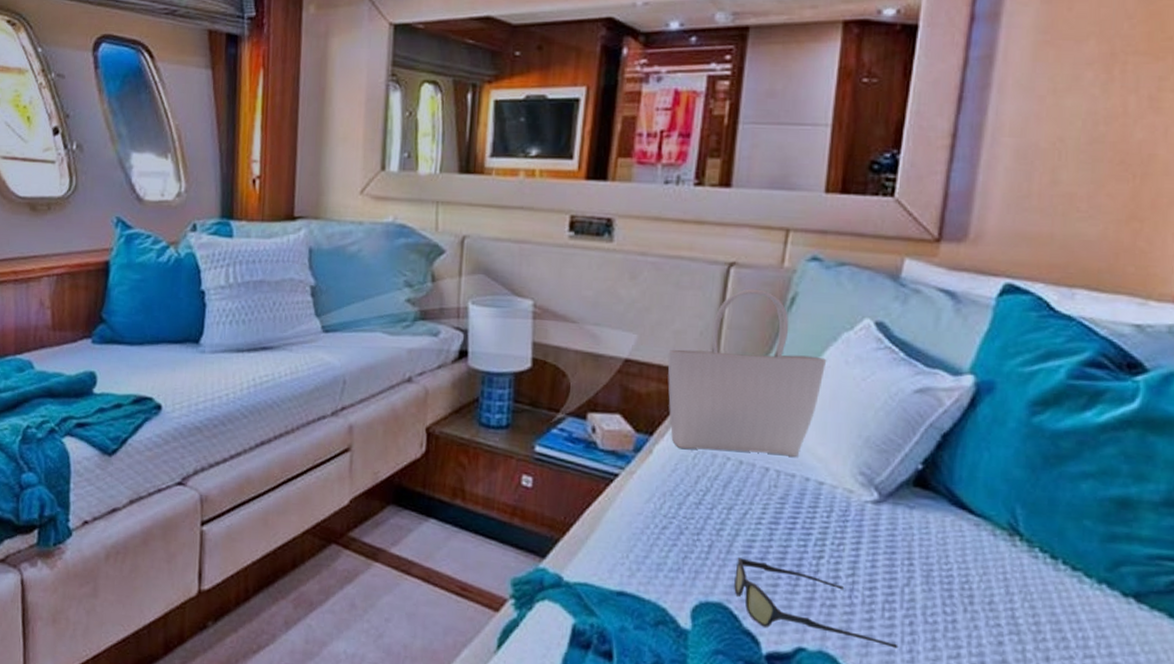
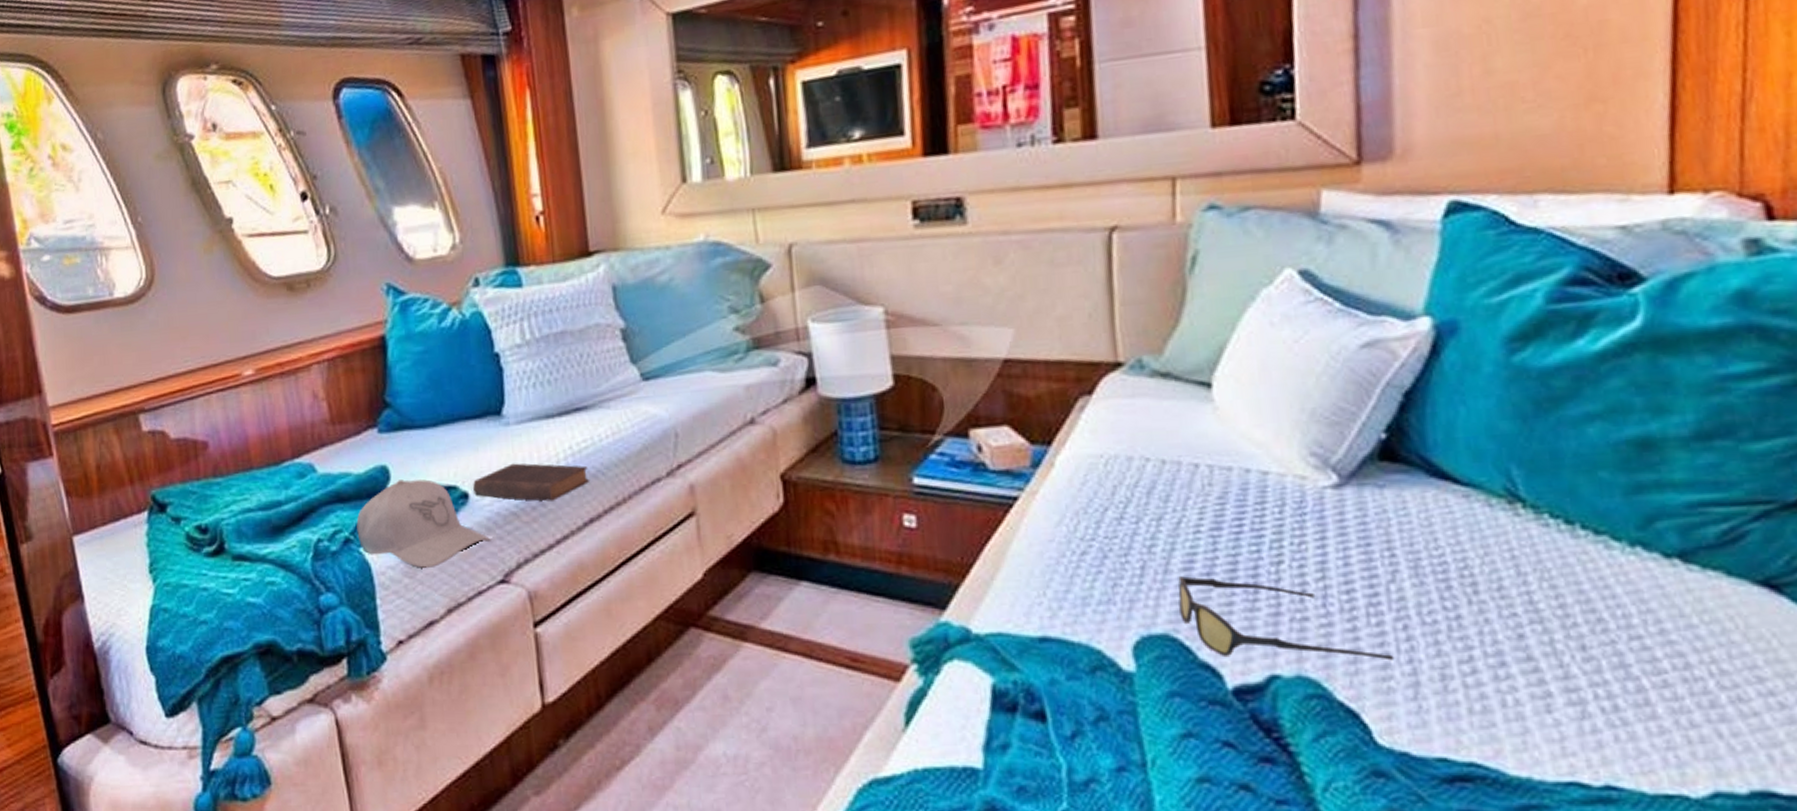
baseball cap: none [62,386,175,464] -> present [356,479,491,569]
book: none [166,385,266,422] -> present [473,463,590,502]
tote bag: present [667,288,827,457] -> none [1054,253,1248,456]

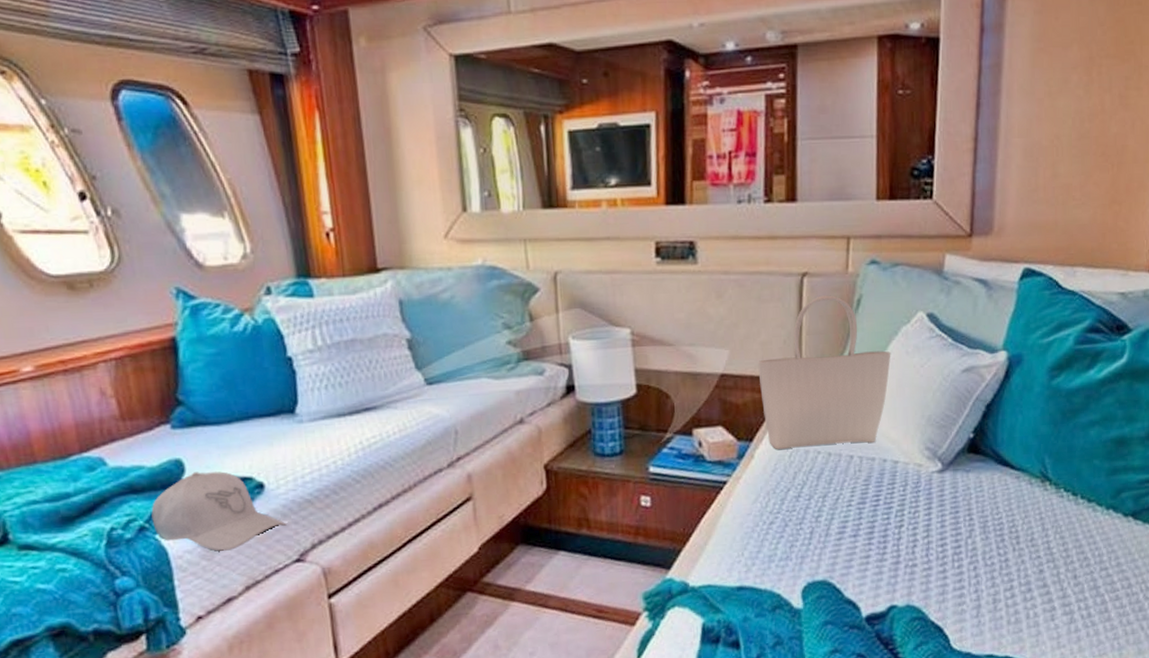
book: present [473,463,590,502] -> none [268,456,379,490]
tote bag: none [1054,253,1248,456] -> present [758,295,891,450]
sunglasses: present [1178,576,1395,661] -> none [834,538,967,594]

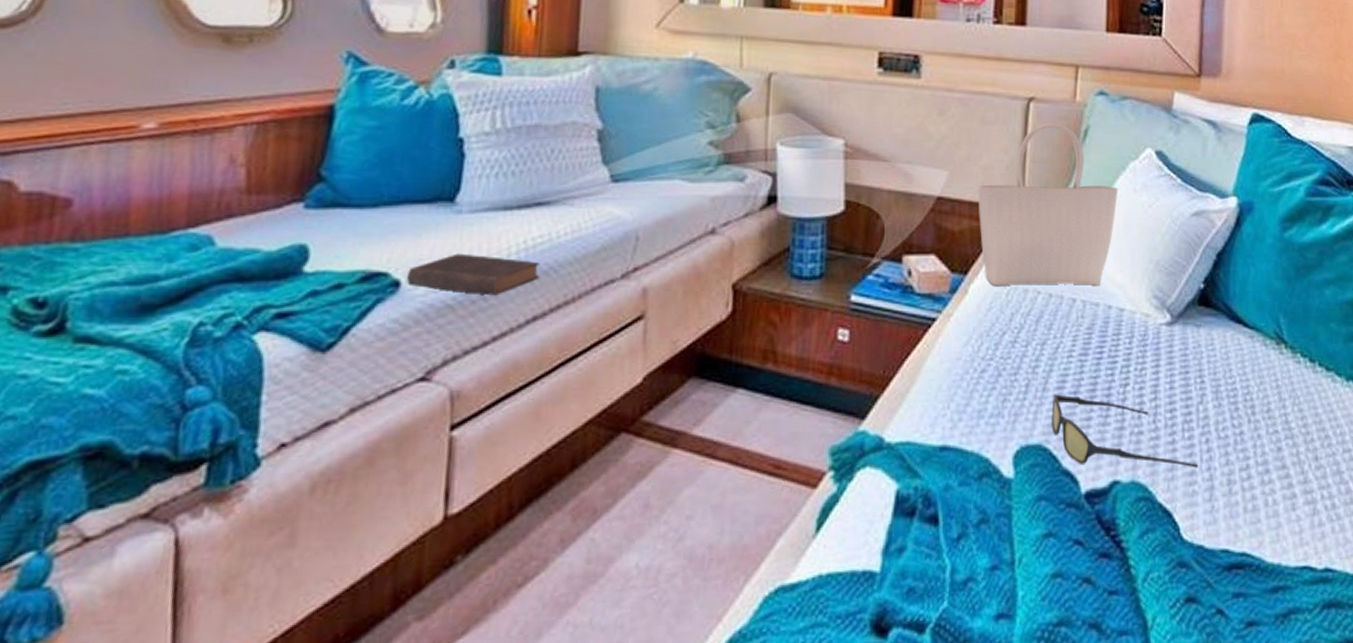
baseball cap: present [151,471,287,552] -> none [253,262,418,362]
book: none [268,456,379,490] -> present [407,253,541,296]
sunglasses: none [834,538,967,594] -> present [1052,394,1199,468]

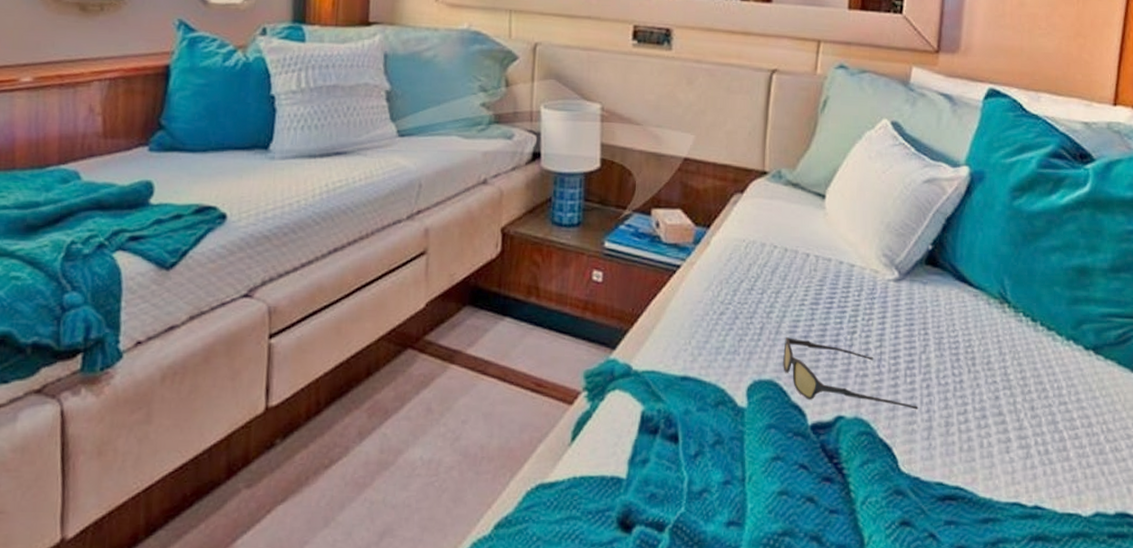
book: present [407,253,541,296] -> none [232,193,340,230]
tote bag: present [978,122,1118,287] -> none [721,93,854,243]

